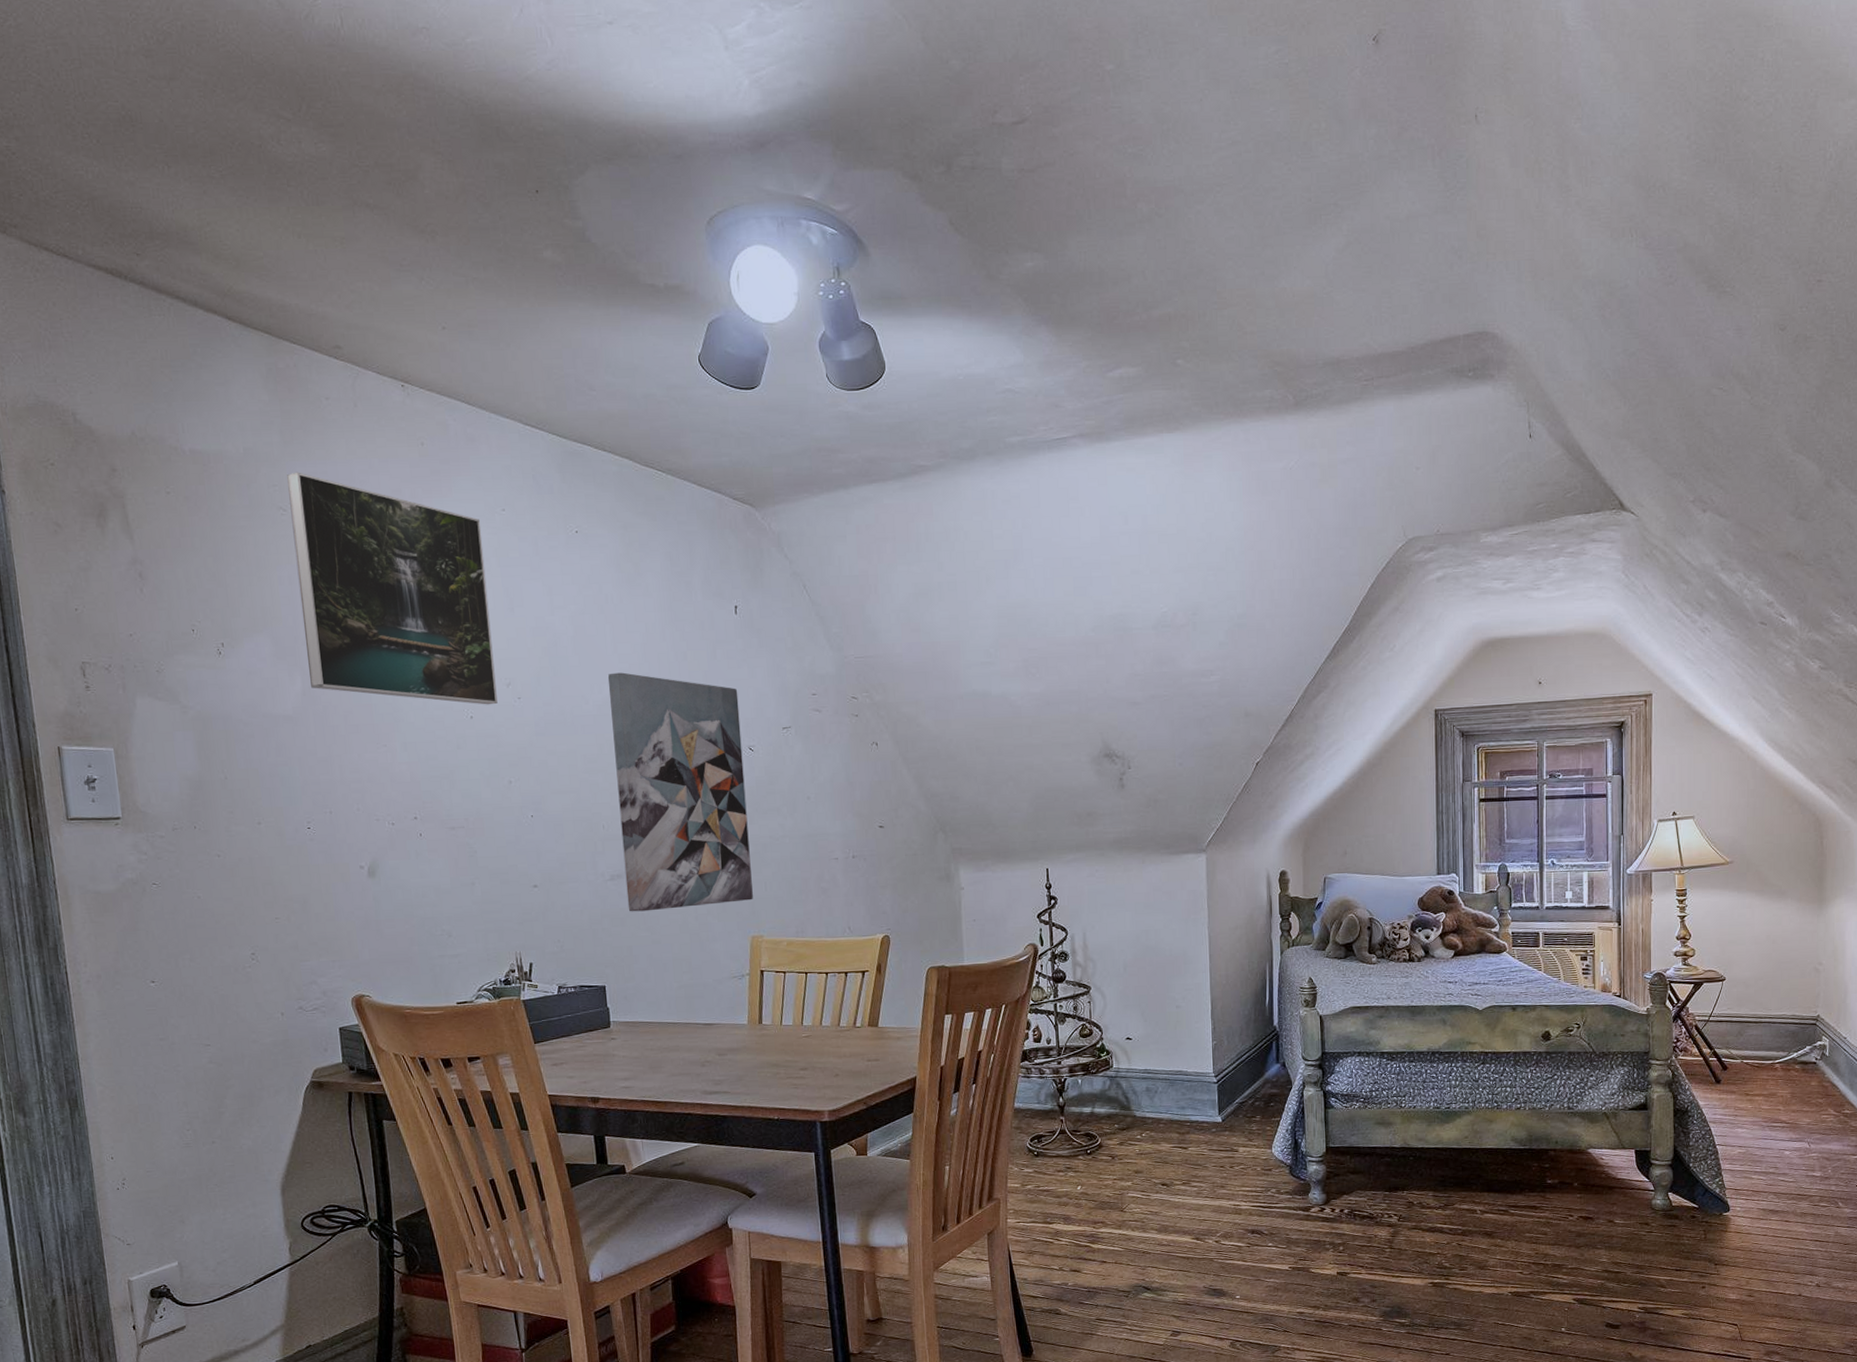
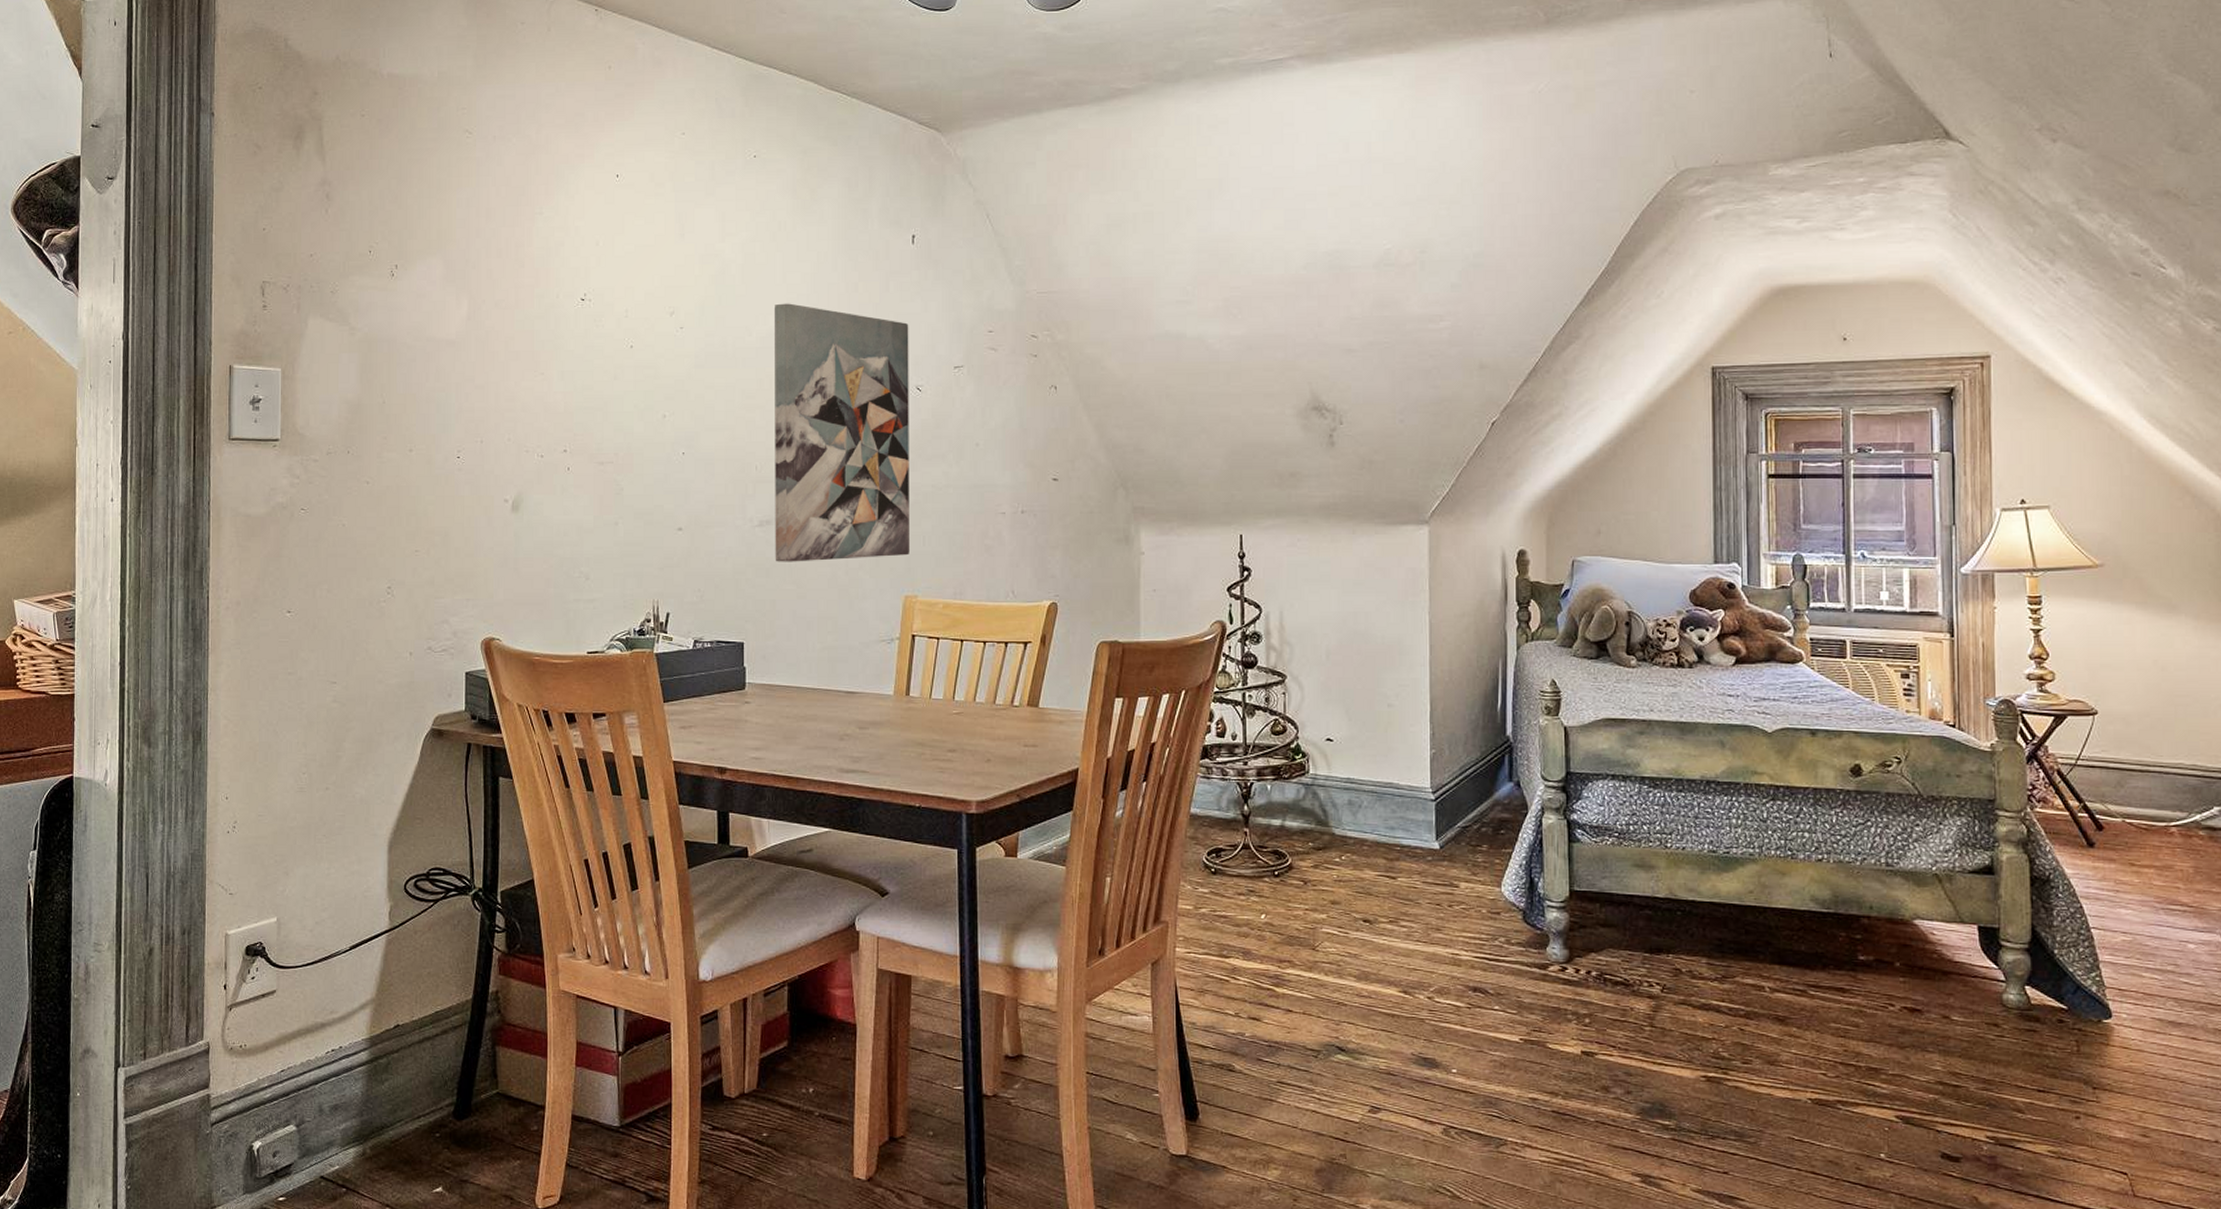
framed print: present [287,472,498,705] -> none [475,95,660,334]

